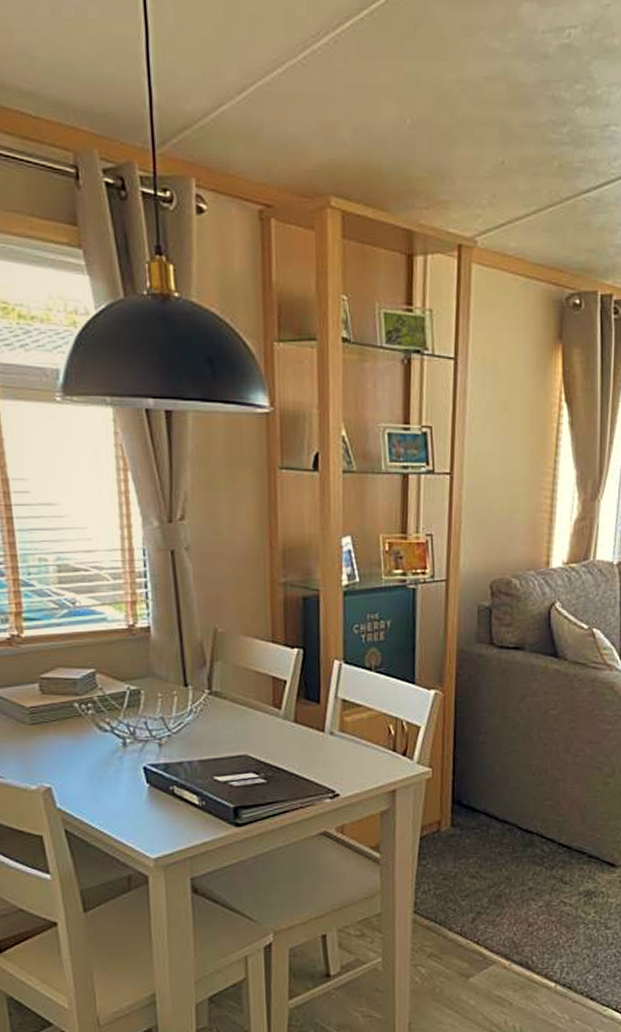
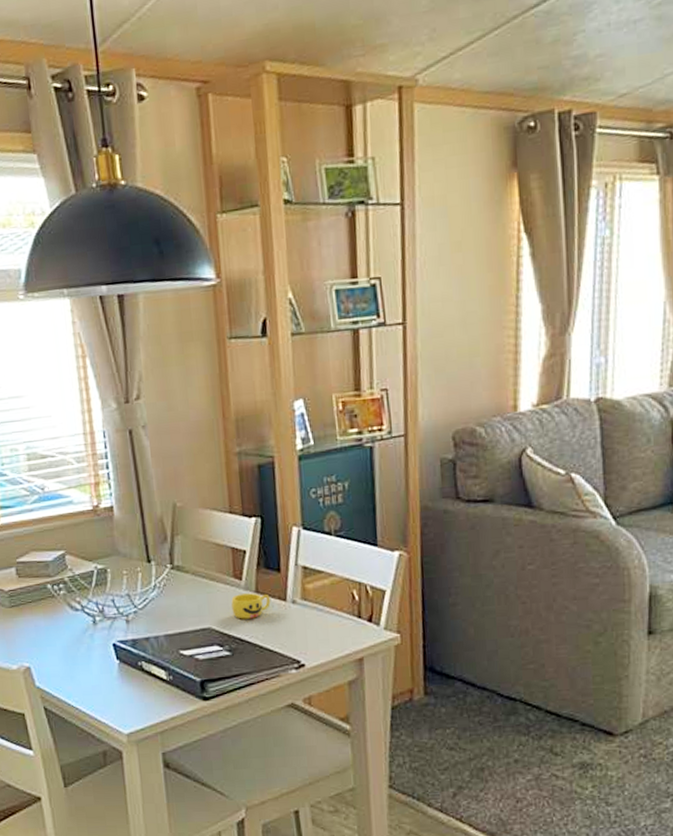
cup: none [269,723,309,748] -> present [231,593,271,619]

